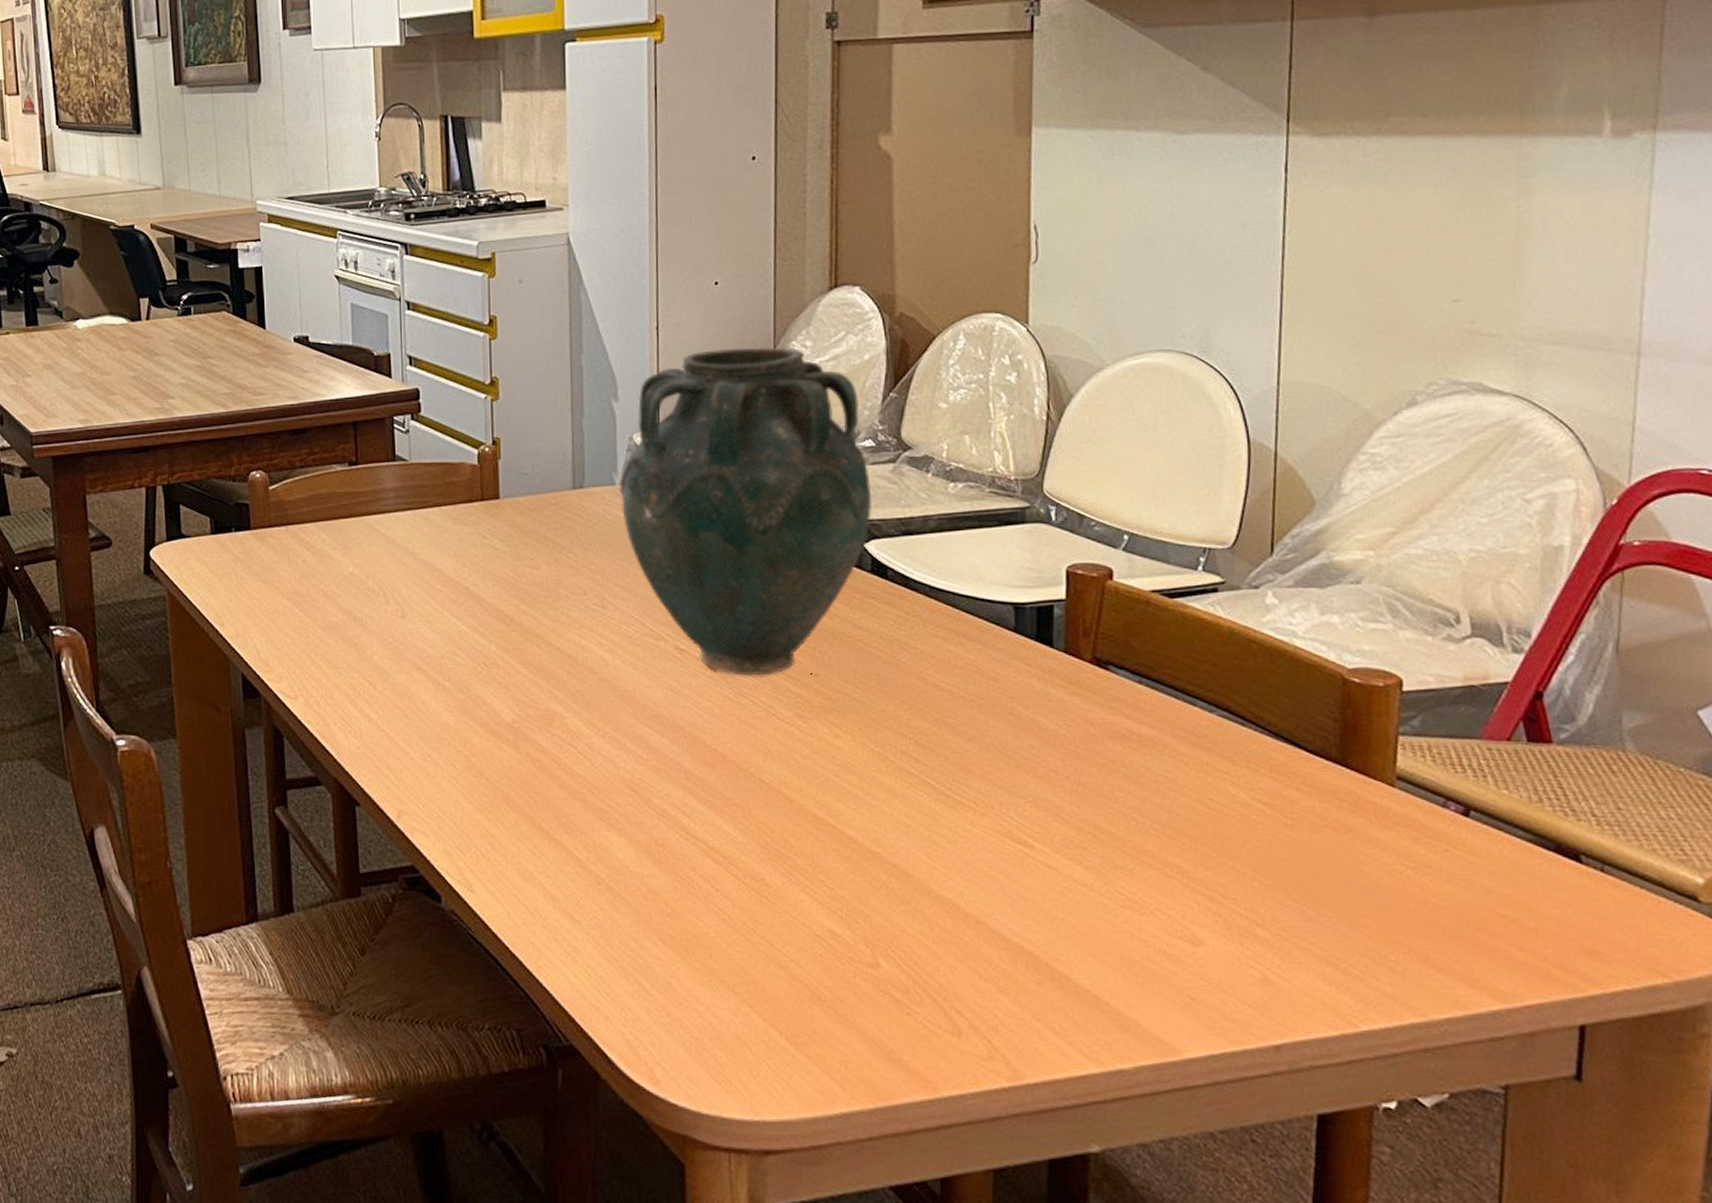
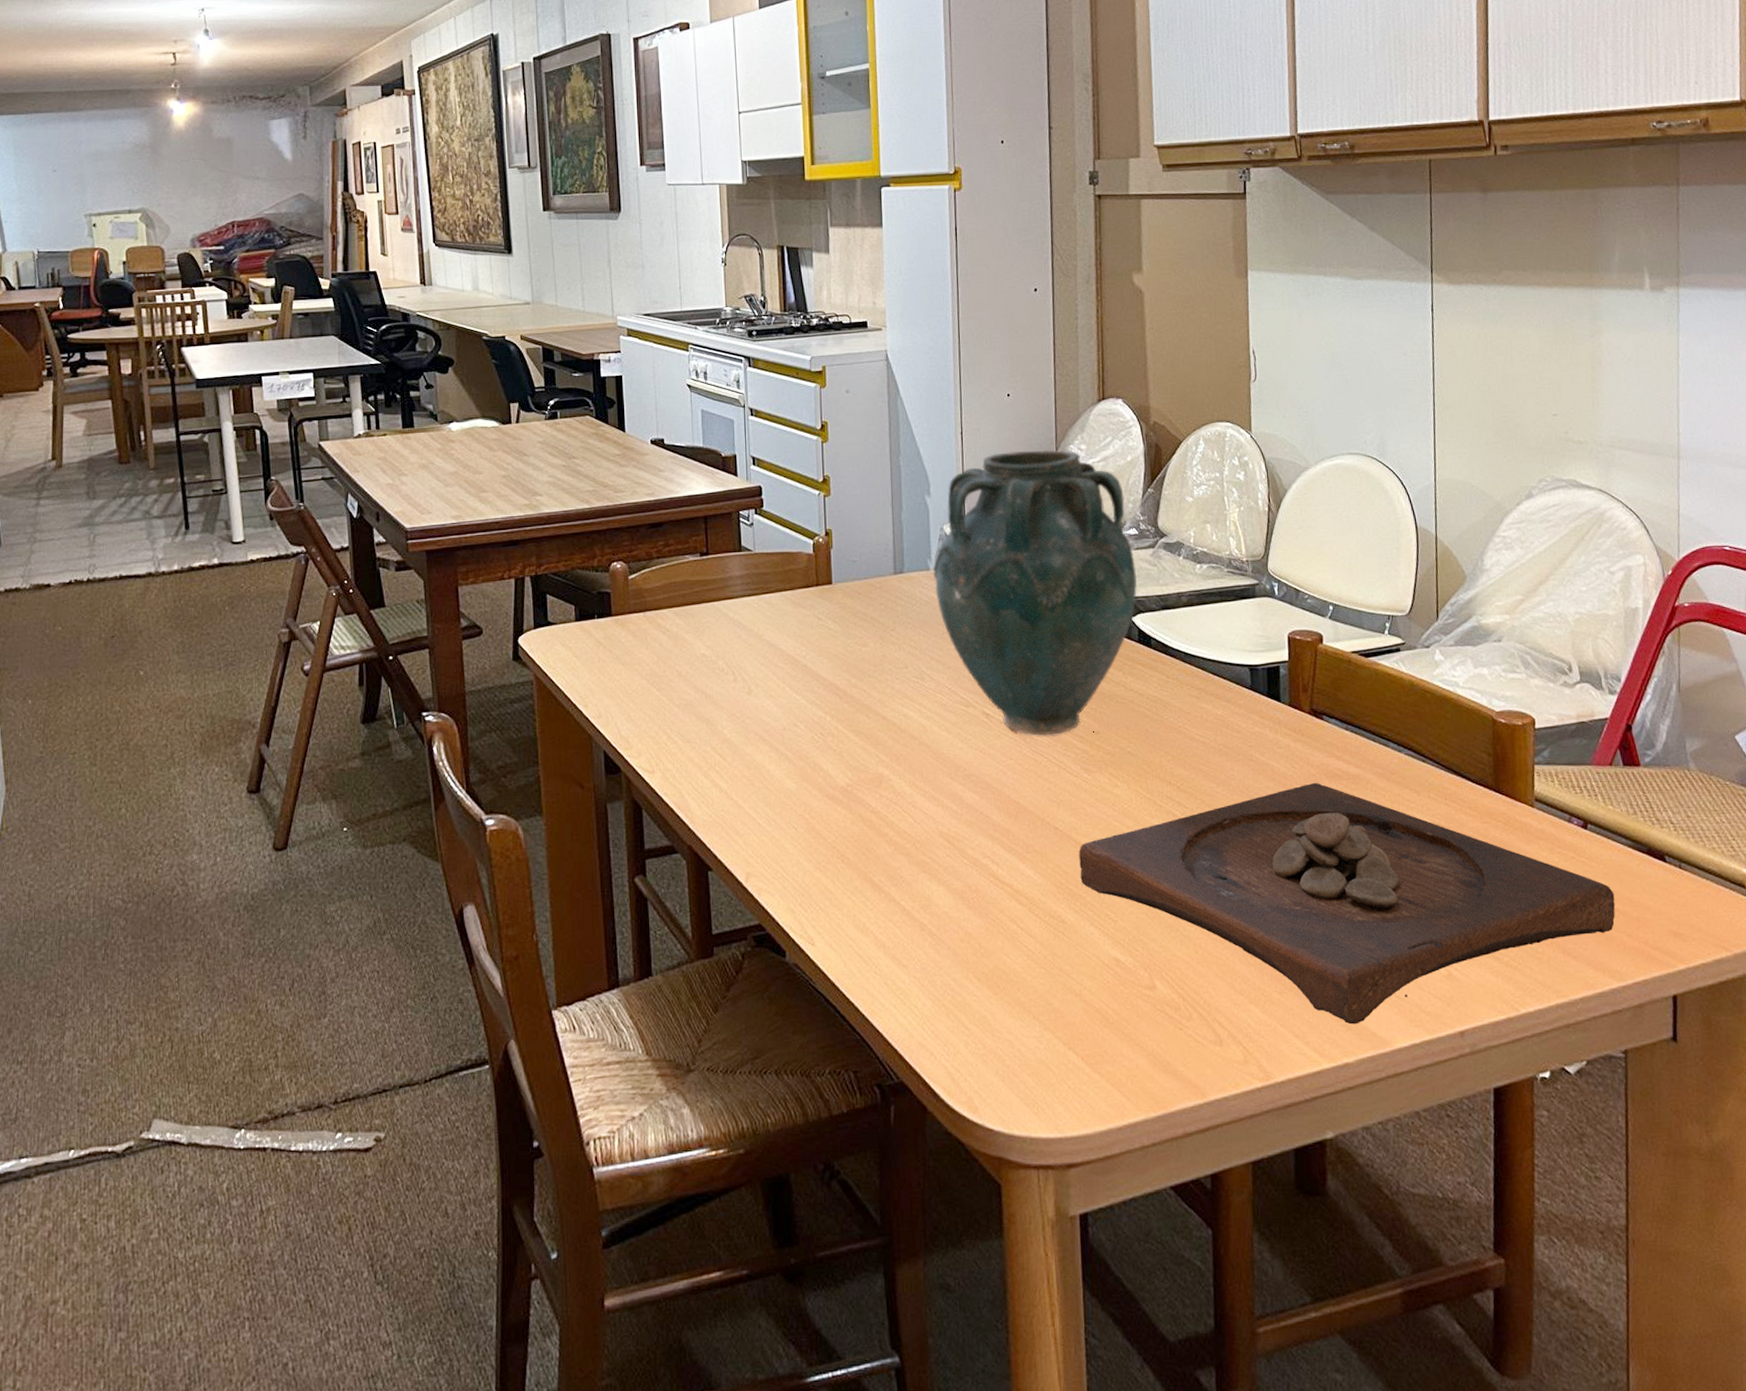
wooden tray: none [789,743,1504,1027] -> present [1079,782,1616,1025]

